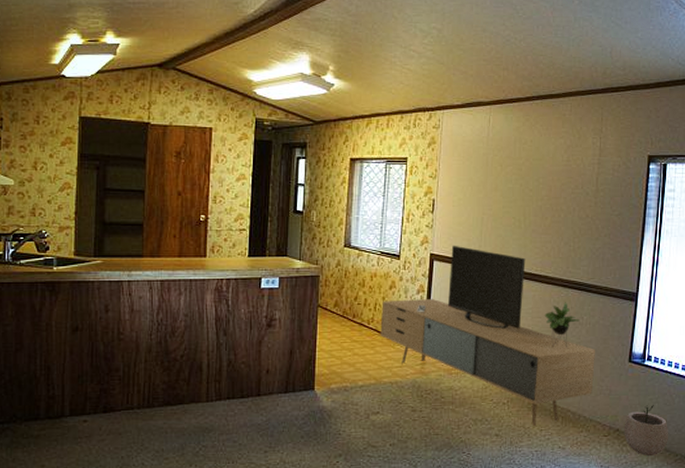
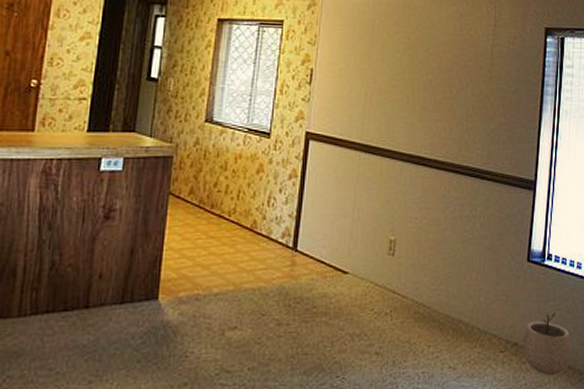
media console: present [380,245,596,426] -> none [243,122,491,341]

